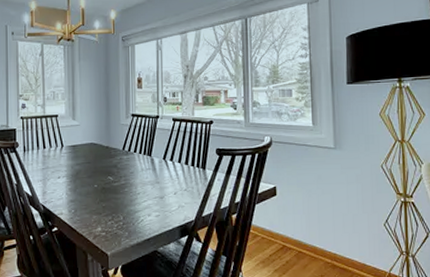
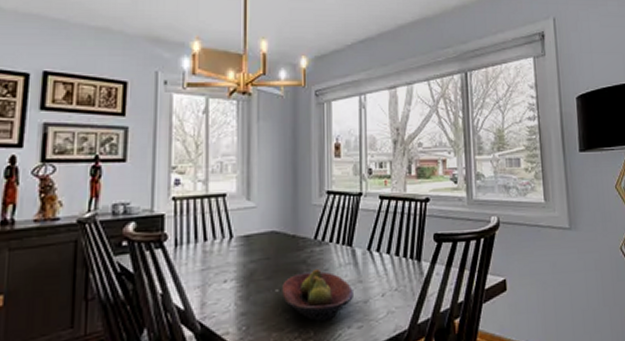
fruit bowl: none [100,171,152,209] -> present [282,268,353,321]

